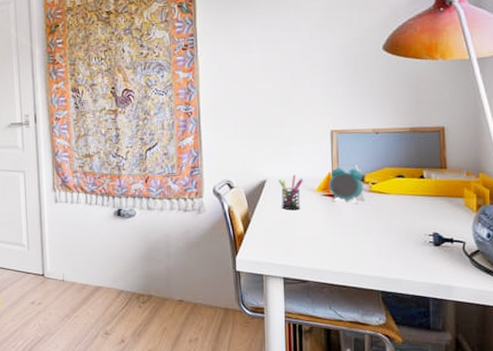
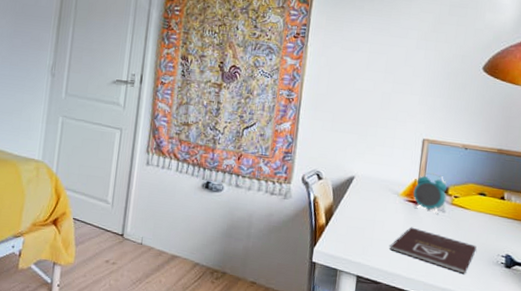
pen holder: present [278,175,303,211] -> none [365,176,390,211]
book: none [313,221,402,259] -> present [389,227,477,274]

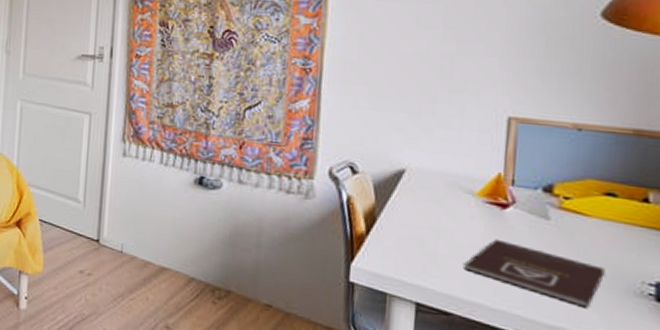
alarm clock: present [413,172,447,215] -> none [496,163,551,223]

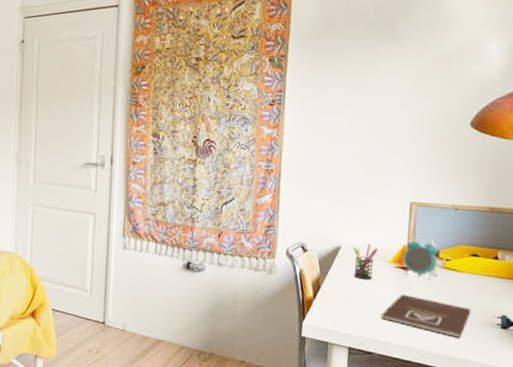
pen holder: none [422,168,459,217] -> present [352,243,378,280]
alarm clock: none [496,163,551,223] -> present [402,236,438,280]

